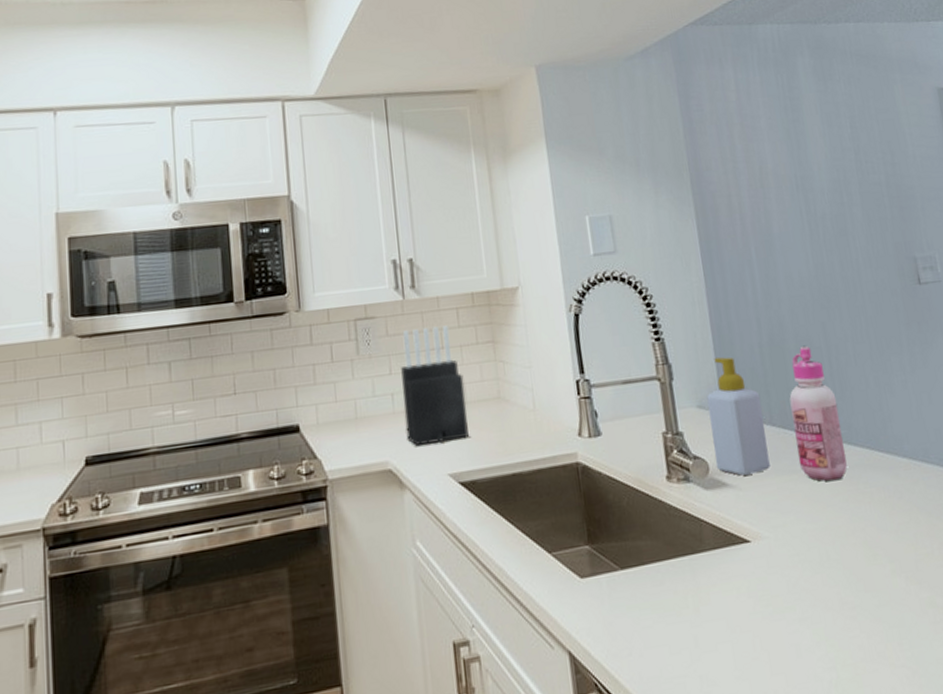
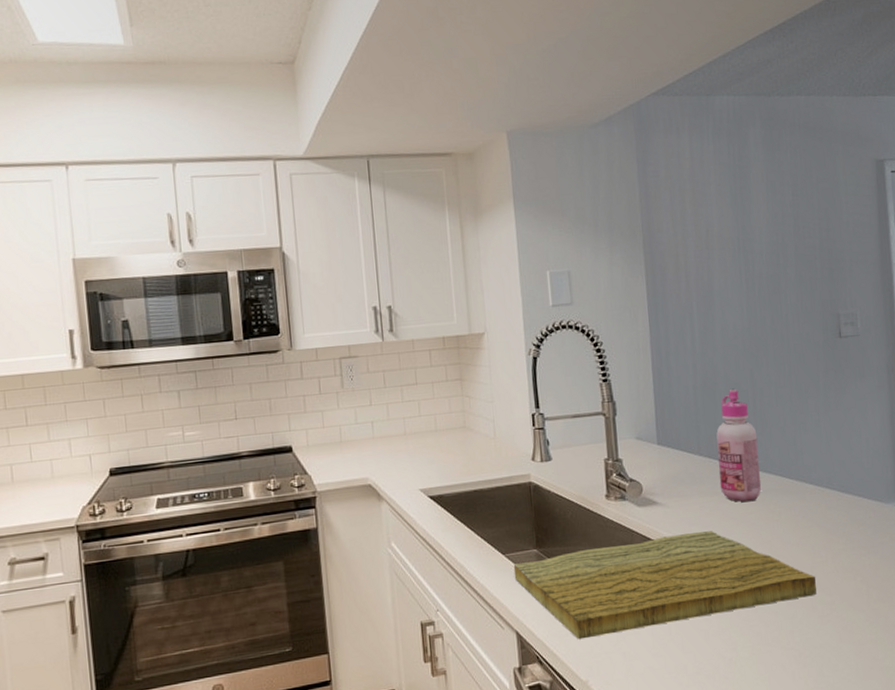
knife block: present [401,325,469,446] -> none [380,365,438,465]
cutting board: none [561,518,925,661] -> present [513,531,817,640]
soap bottle: present [707,357,770,476] -> none [645,397,695,496]

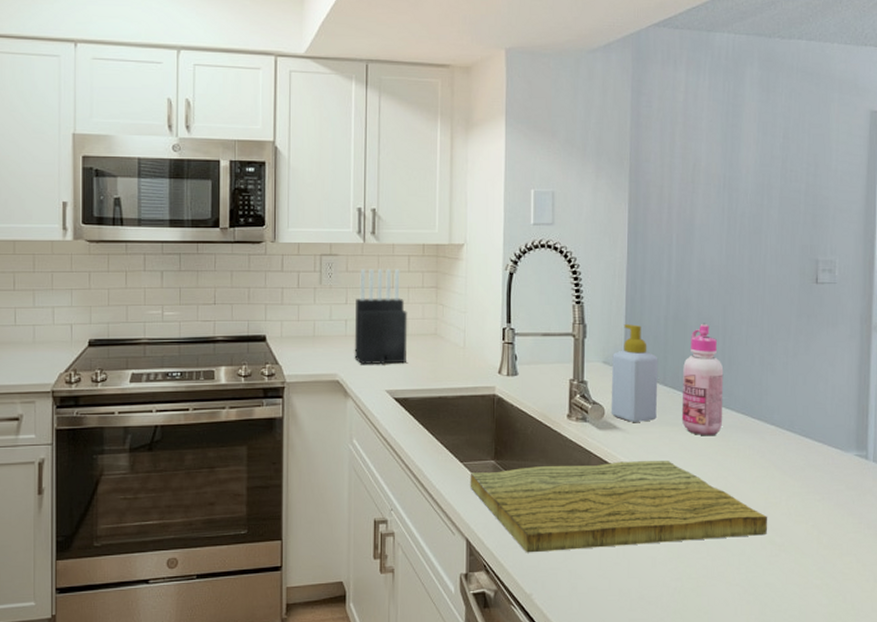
knife block: none [380,365,438,465] -> present [354,269,408,365]
soap bottle: none [645,397,695,496] -> present [611,324,658,422]

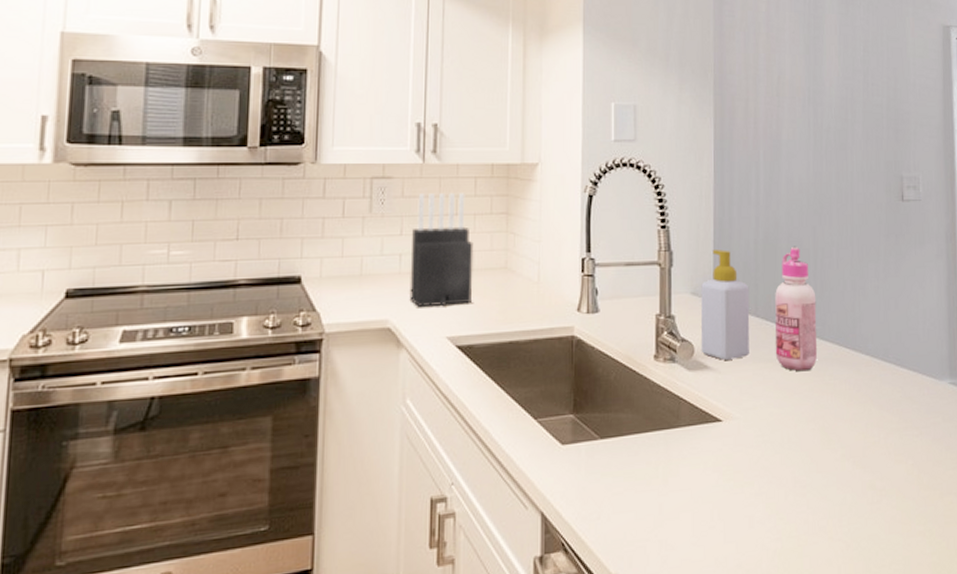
cutting board: present [470,461,768,553] -> none [545,402,868,524]

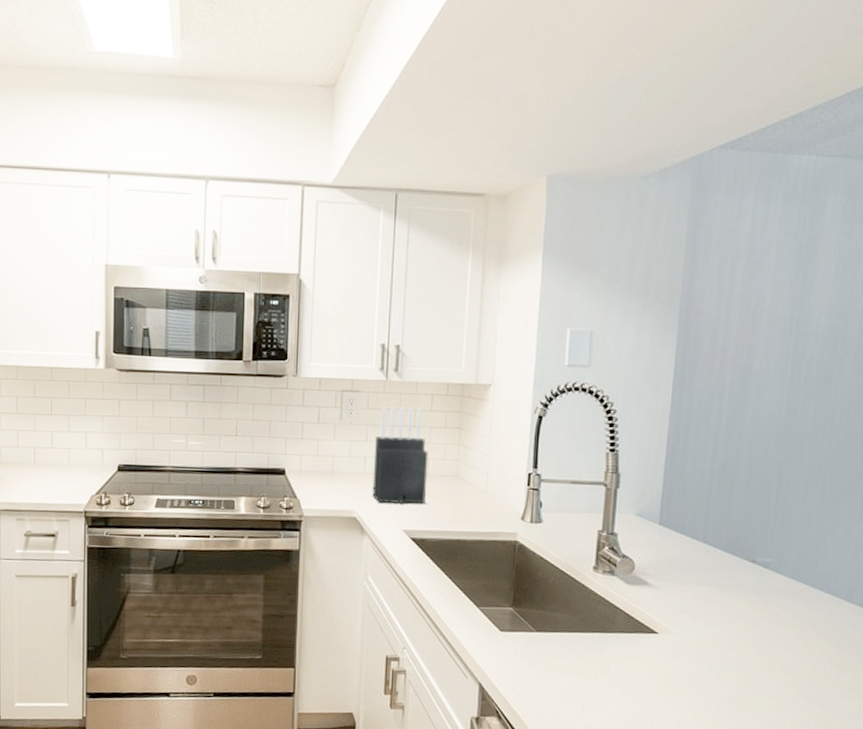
soap bottle: present [700,250,750,360] -> none [641,476,699,580]
glue bottle: present [775,246,817,372] -> none [721,478,775,600]

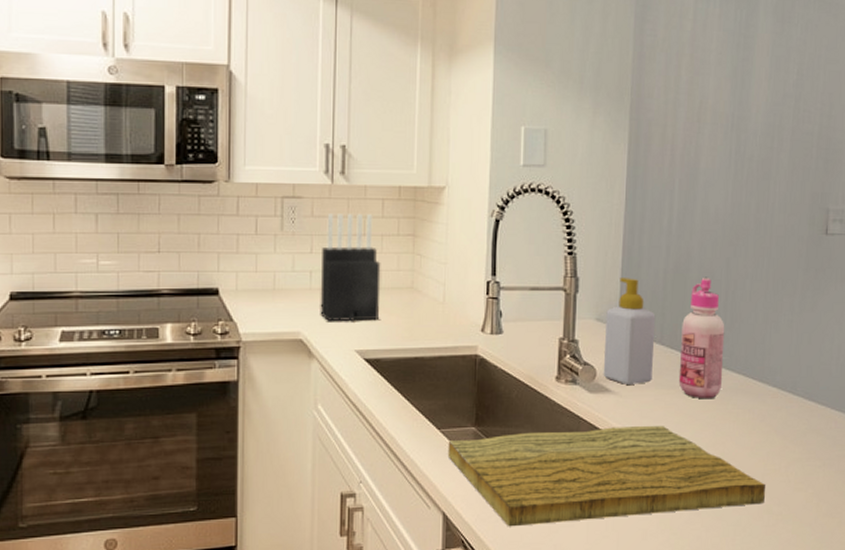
cutting board: none [485,616,814,709] -> present [447,426,766,527]
soap bottle: none [641,476,699,580] -> present [603,278,656,384]
glue bottle: none [721,478,775,600] -> present [678,277,725,399]

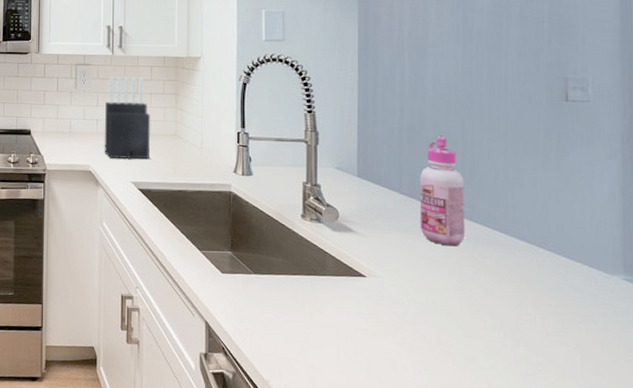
cutting board: present [447,426,766,527] -> none [208,260,522,352]
soap bottle: present [603,278,656,384] -> none [345,133,394,227]

